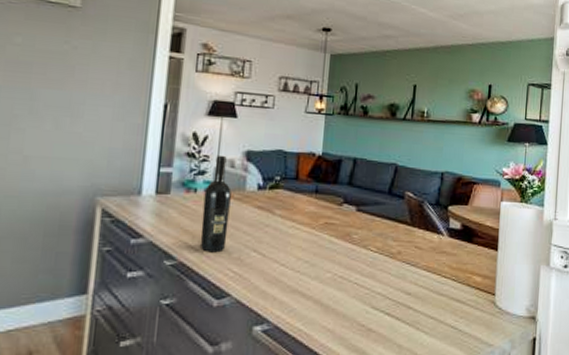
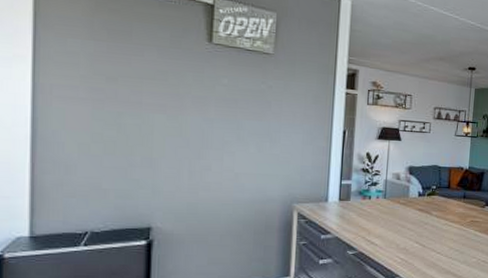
wine bottle: present [200,155,231,253] -> none [374,170,398,245]

